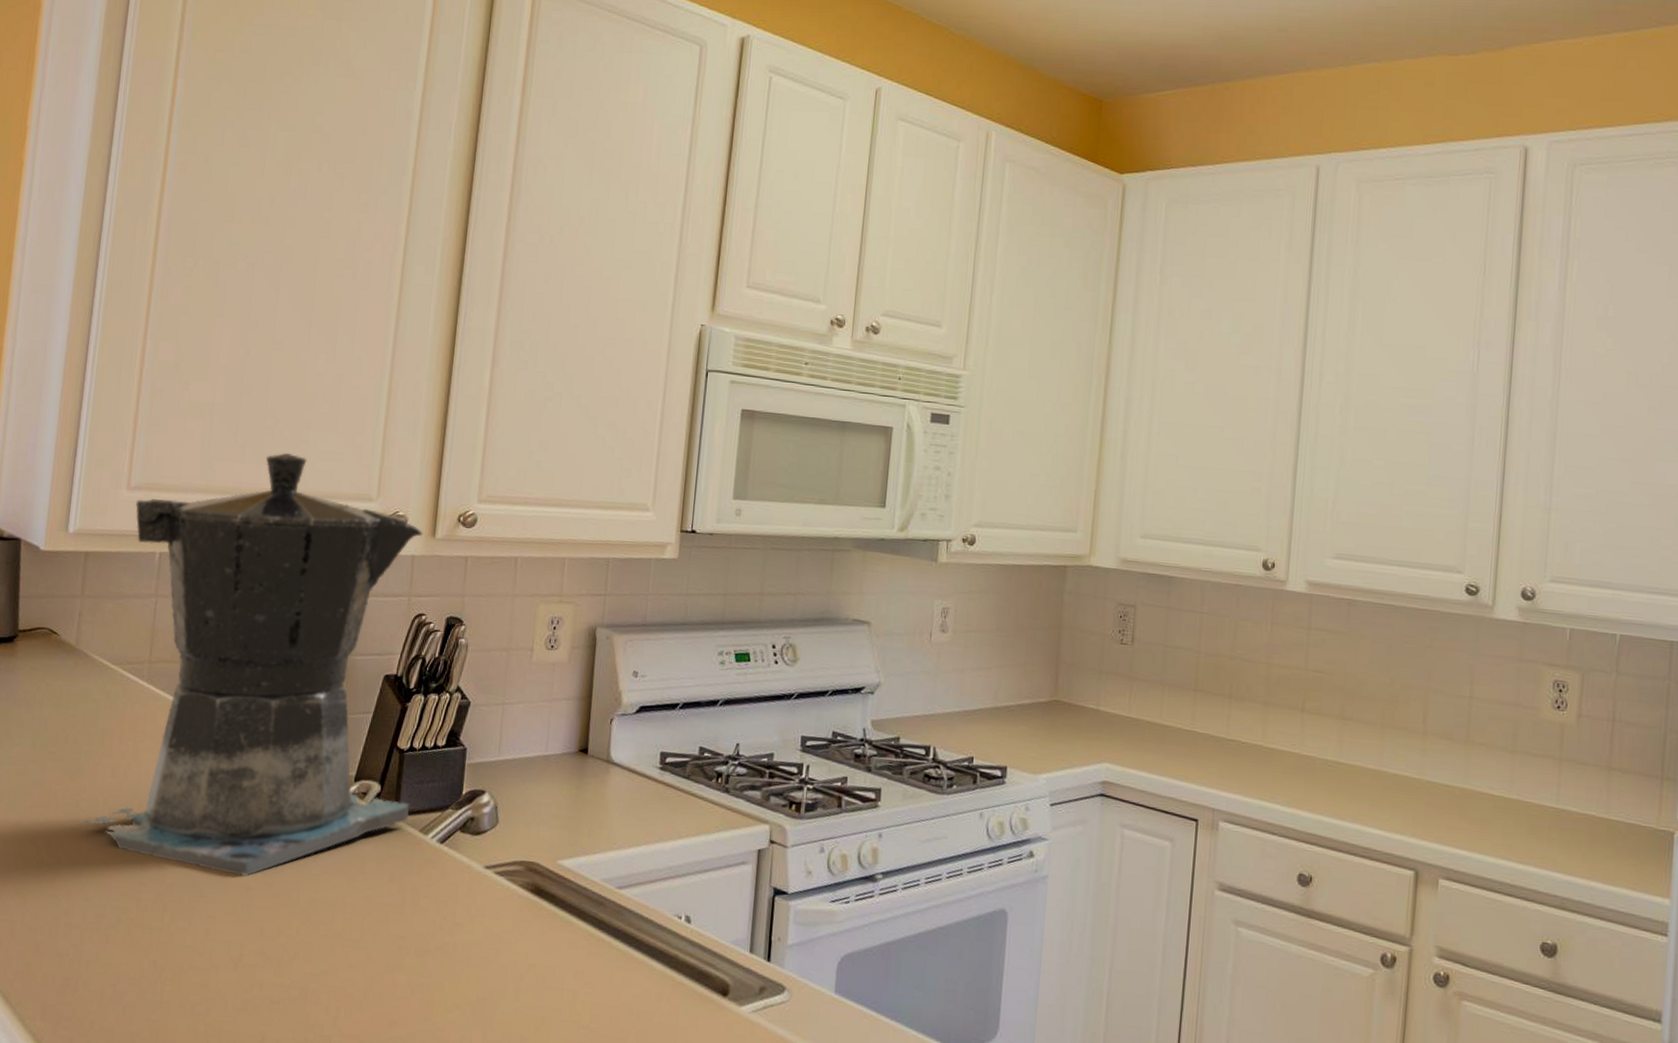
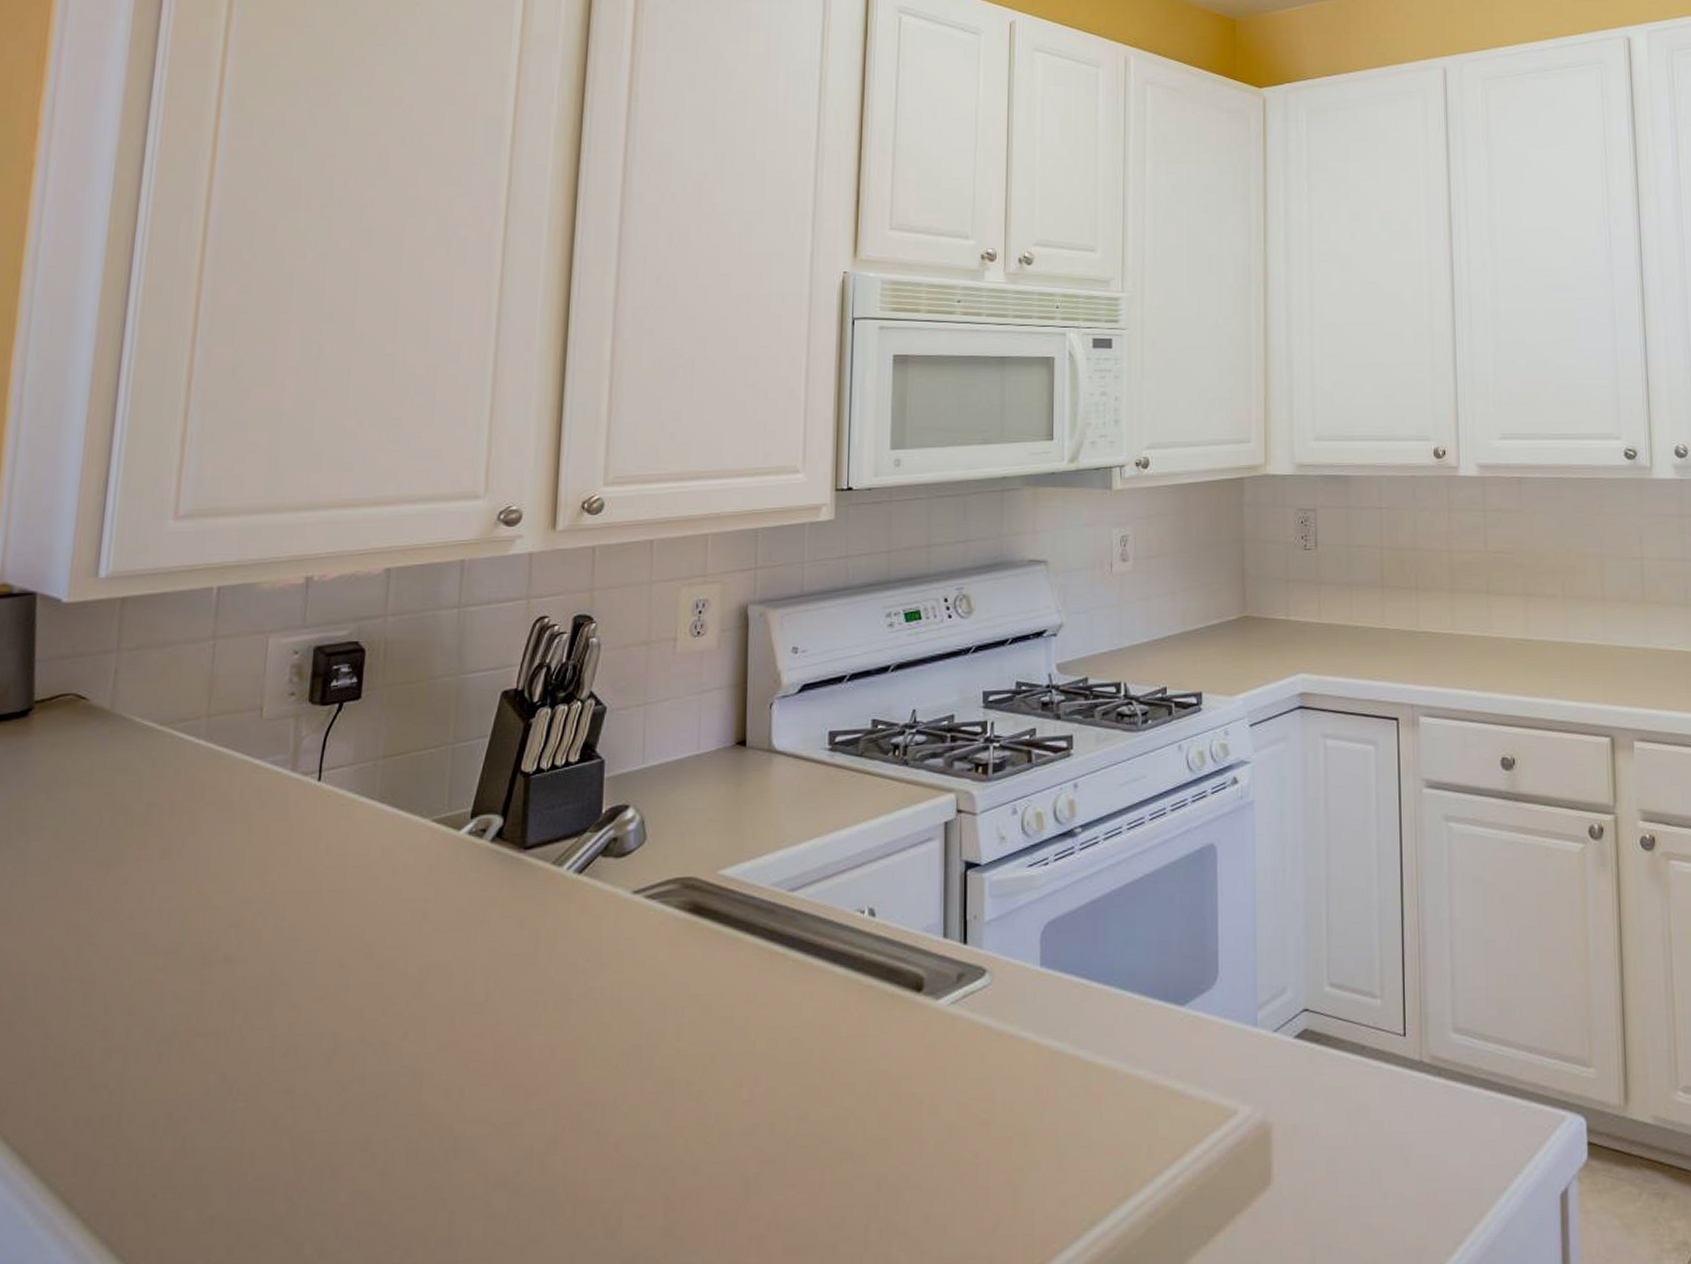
coffee maker: present [71,452,424,877] -> none [108,456,542,952]

